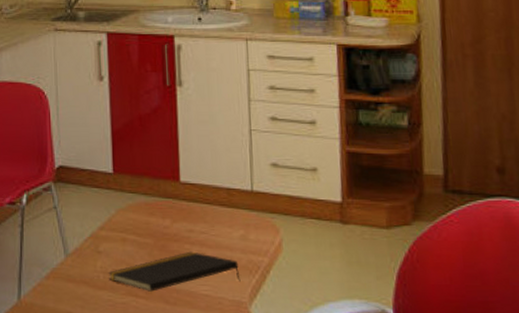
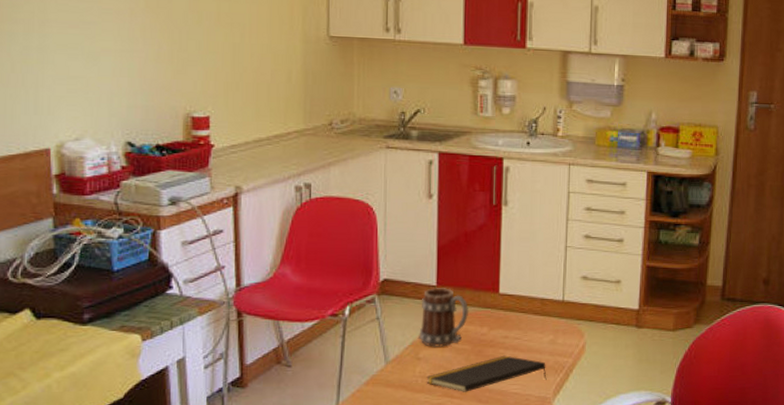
mug: none [98,175,149,240] -> present [419,288,470,347]

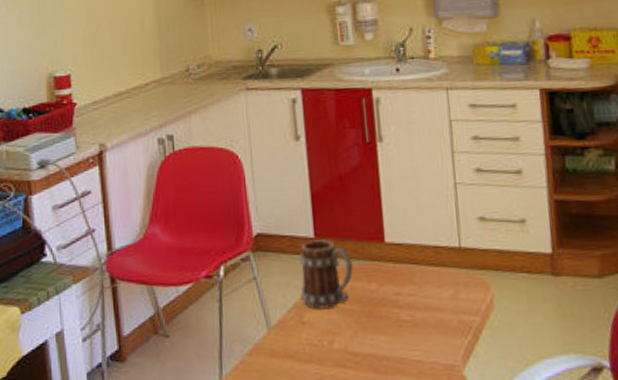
notepad: present [426,355,547,392] -> none [314,315,453,361]

